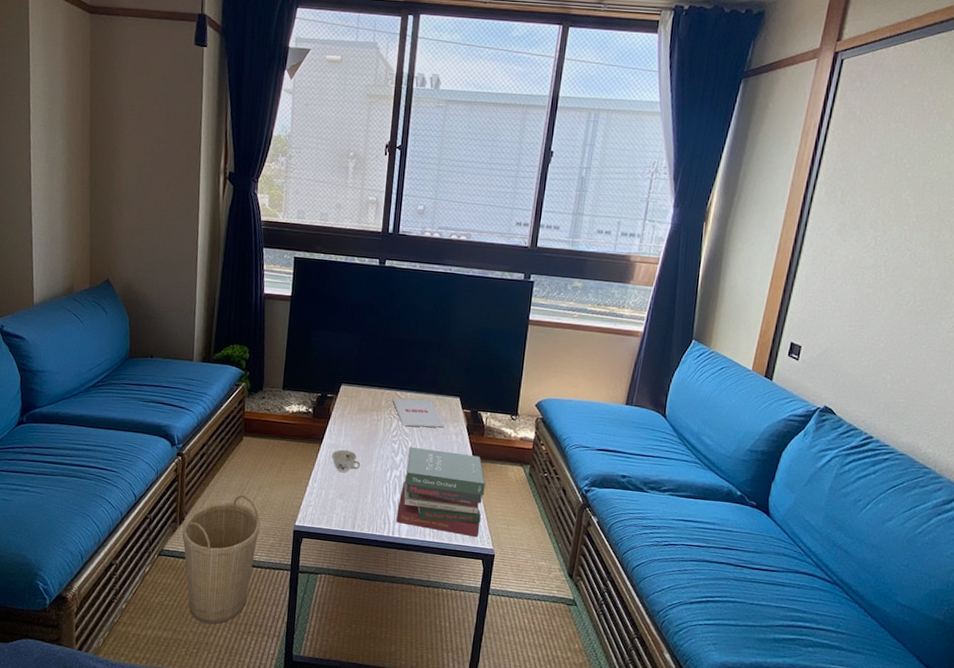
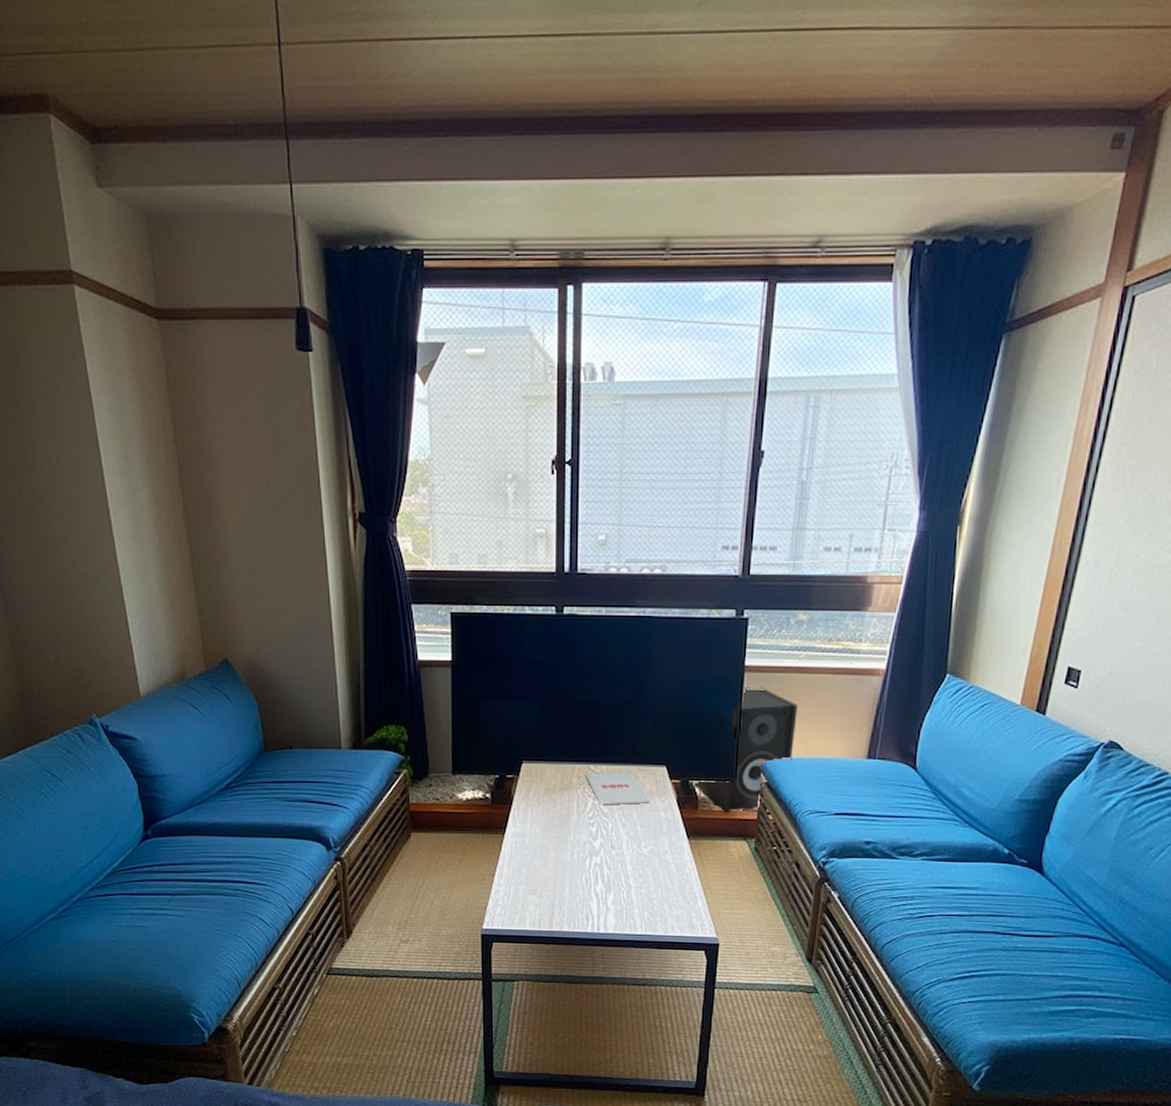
basket: present [182,495,261,625] -> none [351,900,442,1046]
teacup: present [331,449,360,473] -> none [518,838,553,865]
books: present [396,446,486,537] -> none [601,828,703,925]
speaker: none [481,337,571,442] -> present [693,687,798,814]

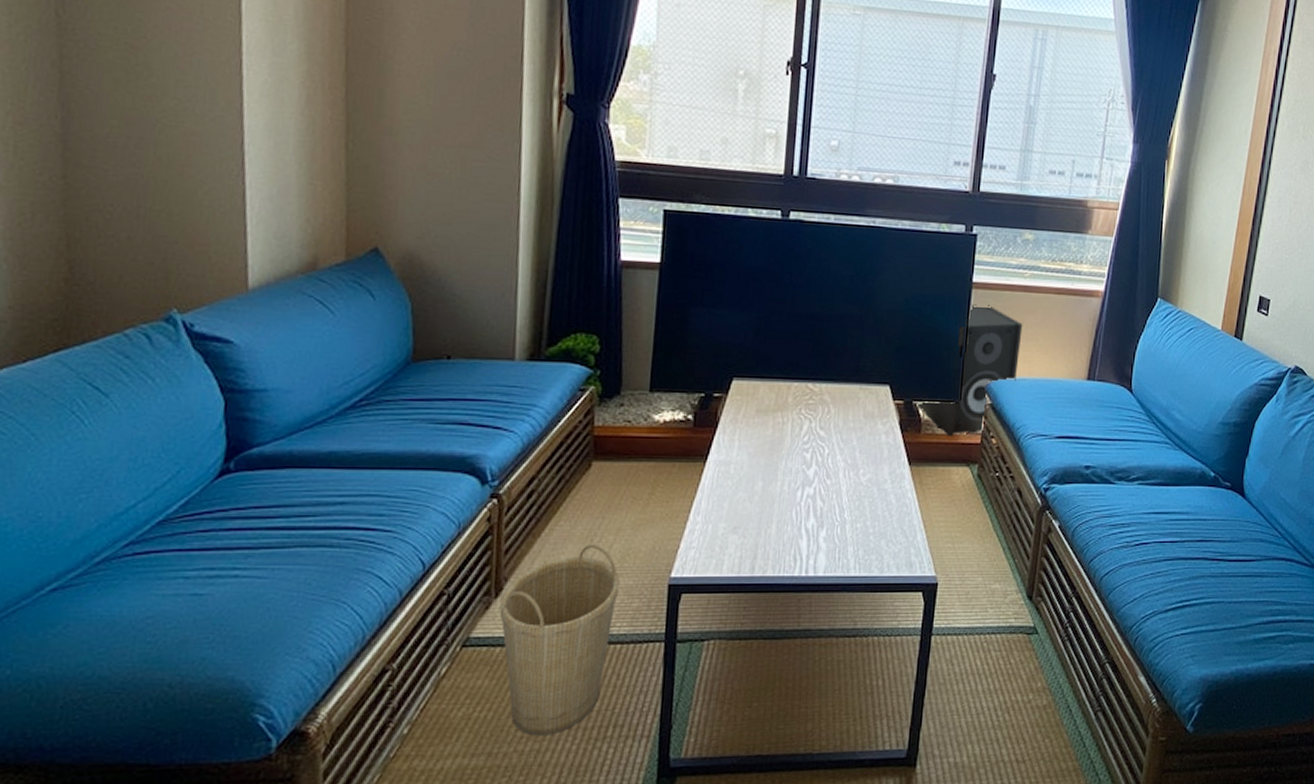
basket: none [351,900,442,1046] -> present [499,545,620,736]
magazine: present [585,771,650,805] -> none [802,390,871,429]

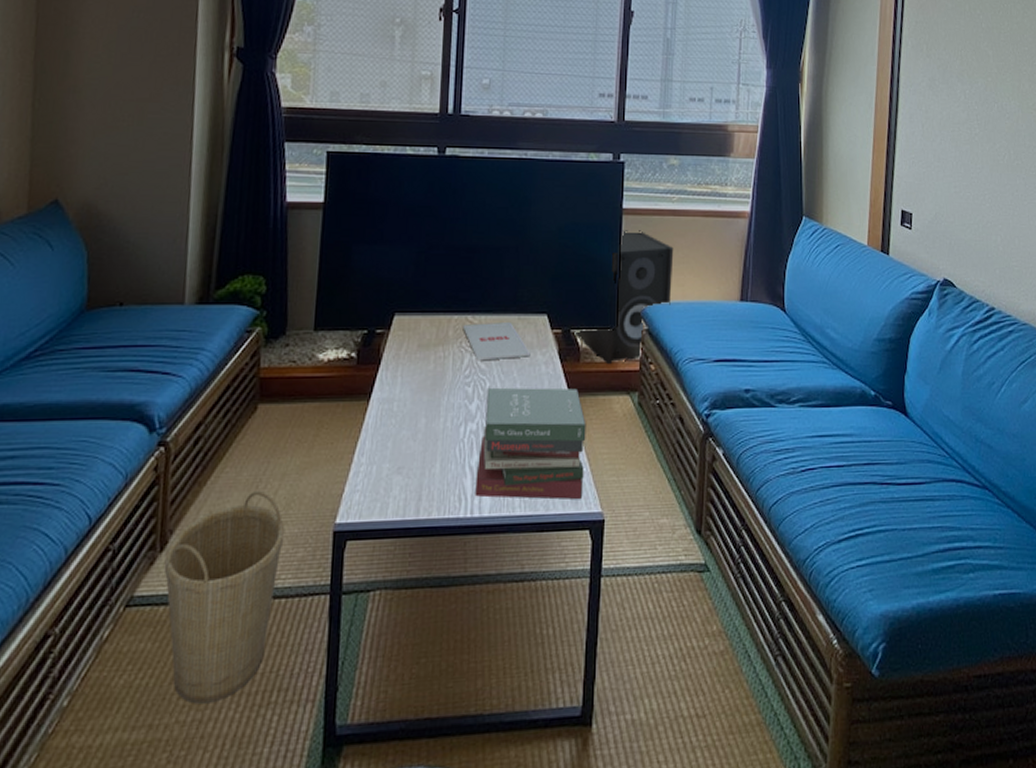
magazine: none [802,390,871,429] -> present [463,321,531,361]
books: none [810,454,925,563] -> present [475,387,586,499]

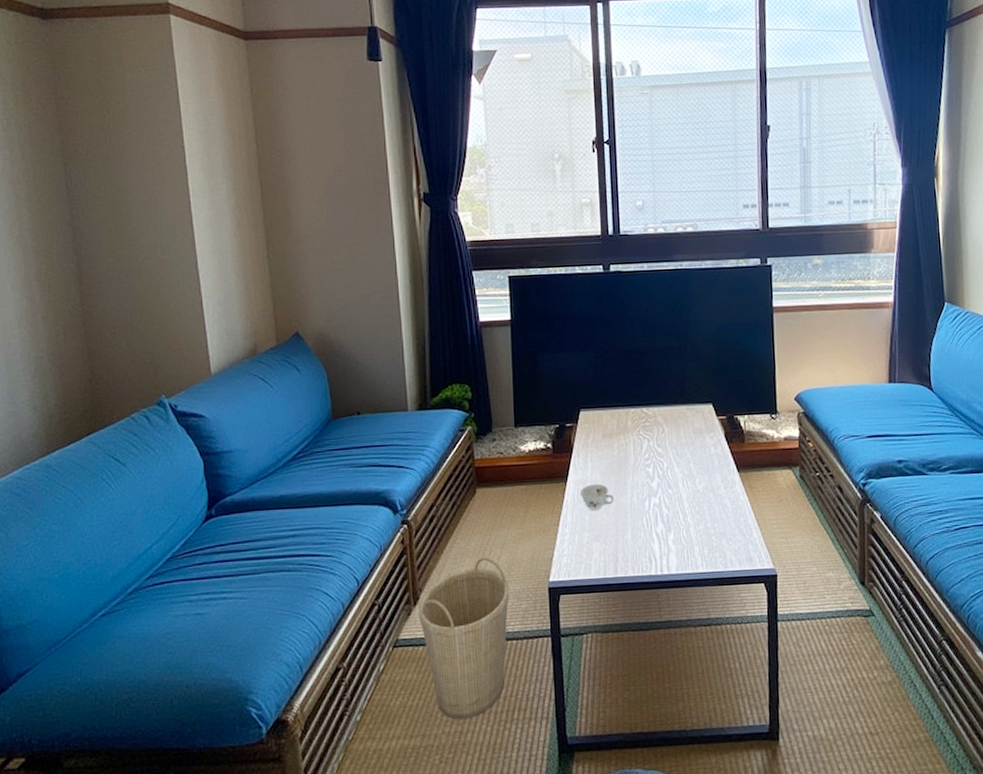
teacup: none [384,403,424,437] -> present [580,483,614,511]
magazine: present [463,321,531,361] -> none [639,411,701,446]
books: present [475,387,586,499] -> none [662,465,756,559]
speaker: present [574,230,674,365] -> none [738,325,824,445]

